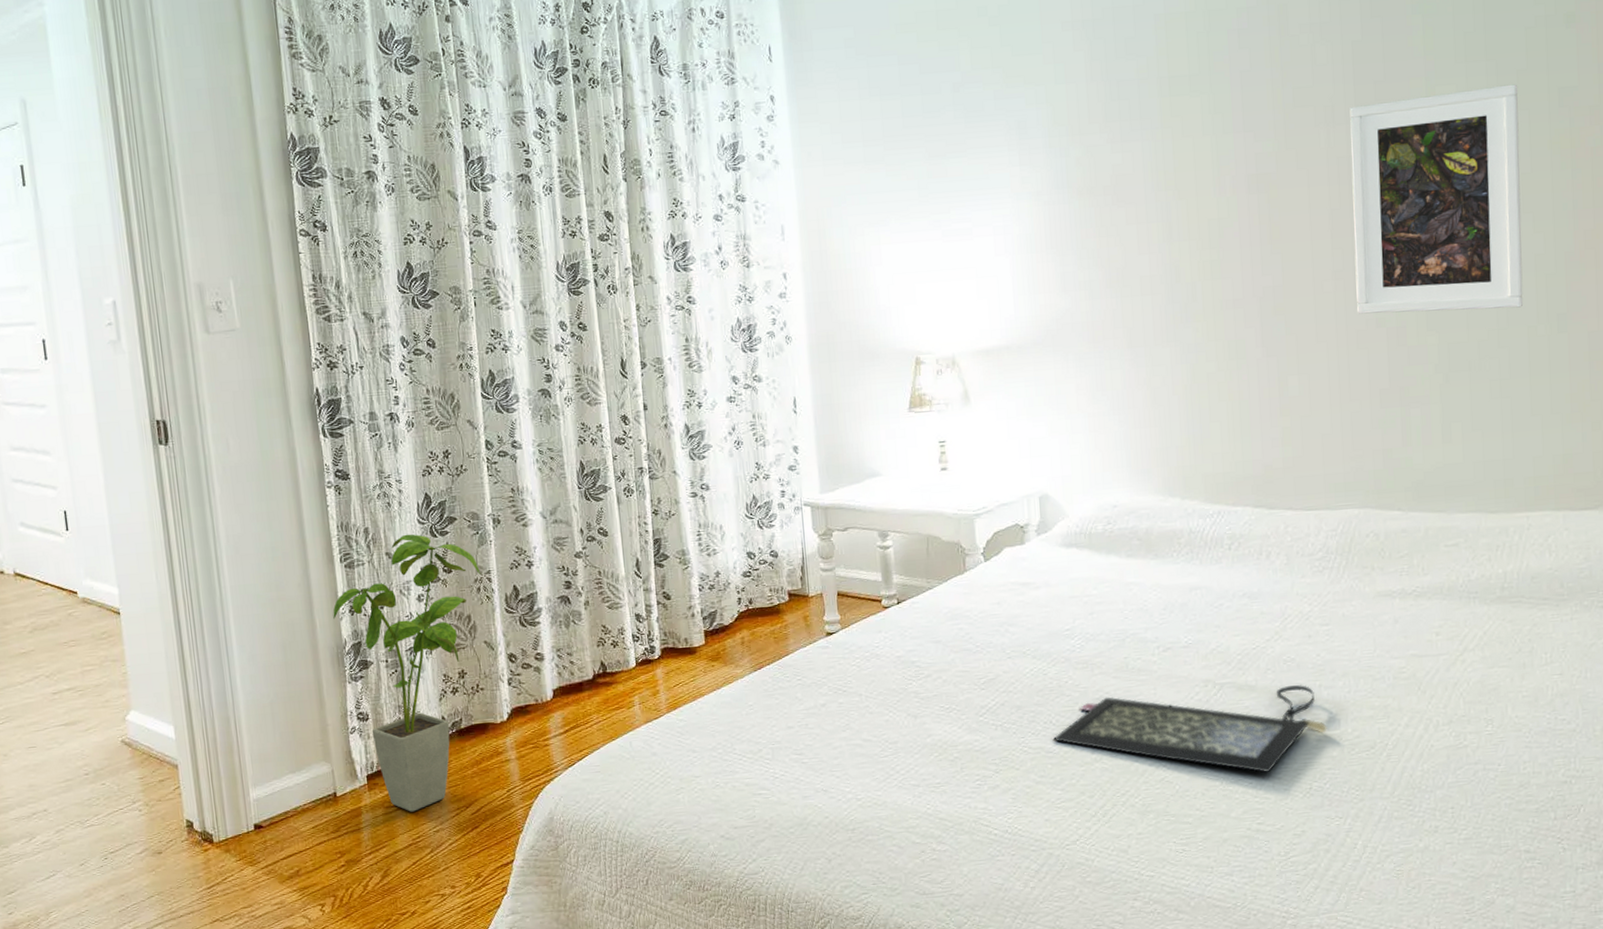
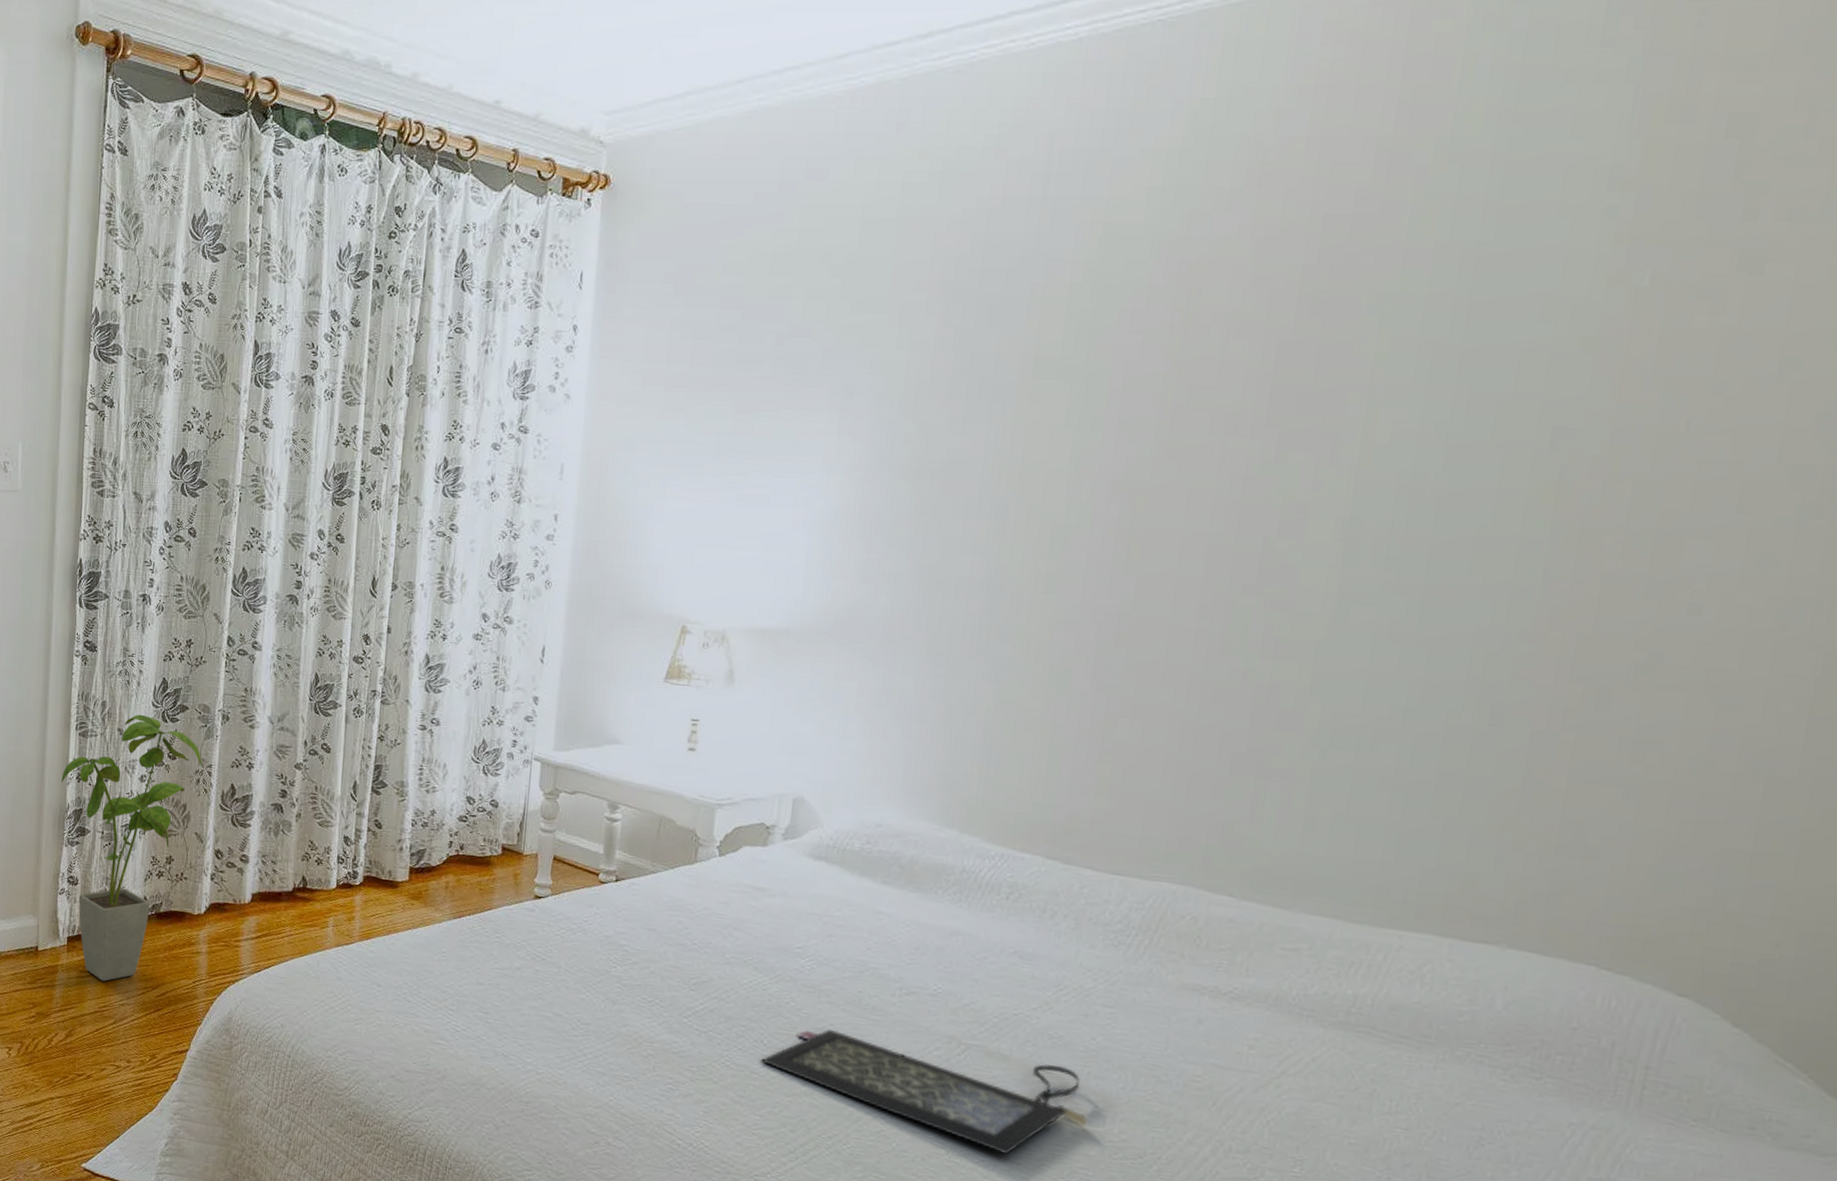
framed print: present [1349,84,1524,314] -> none [1220,415,1496,687]

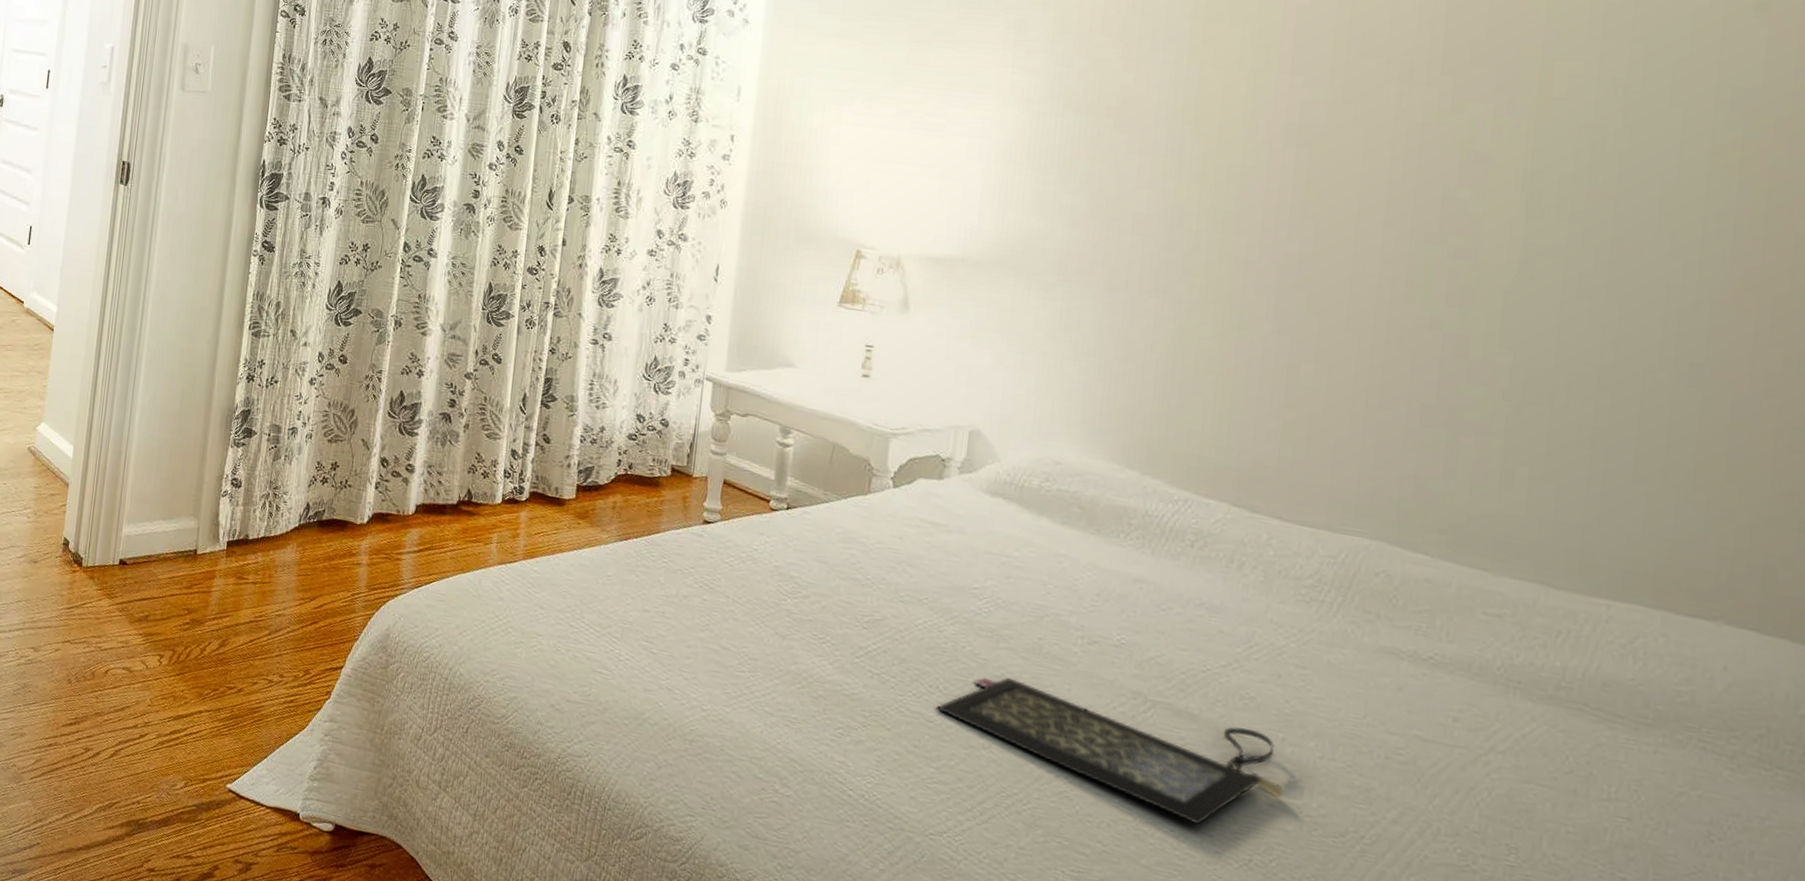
house plant: present [61,714,203,982] -> none [231,316,373,590]

